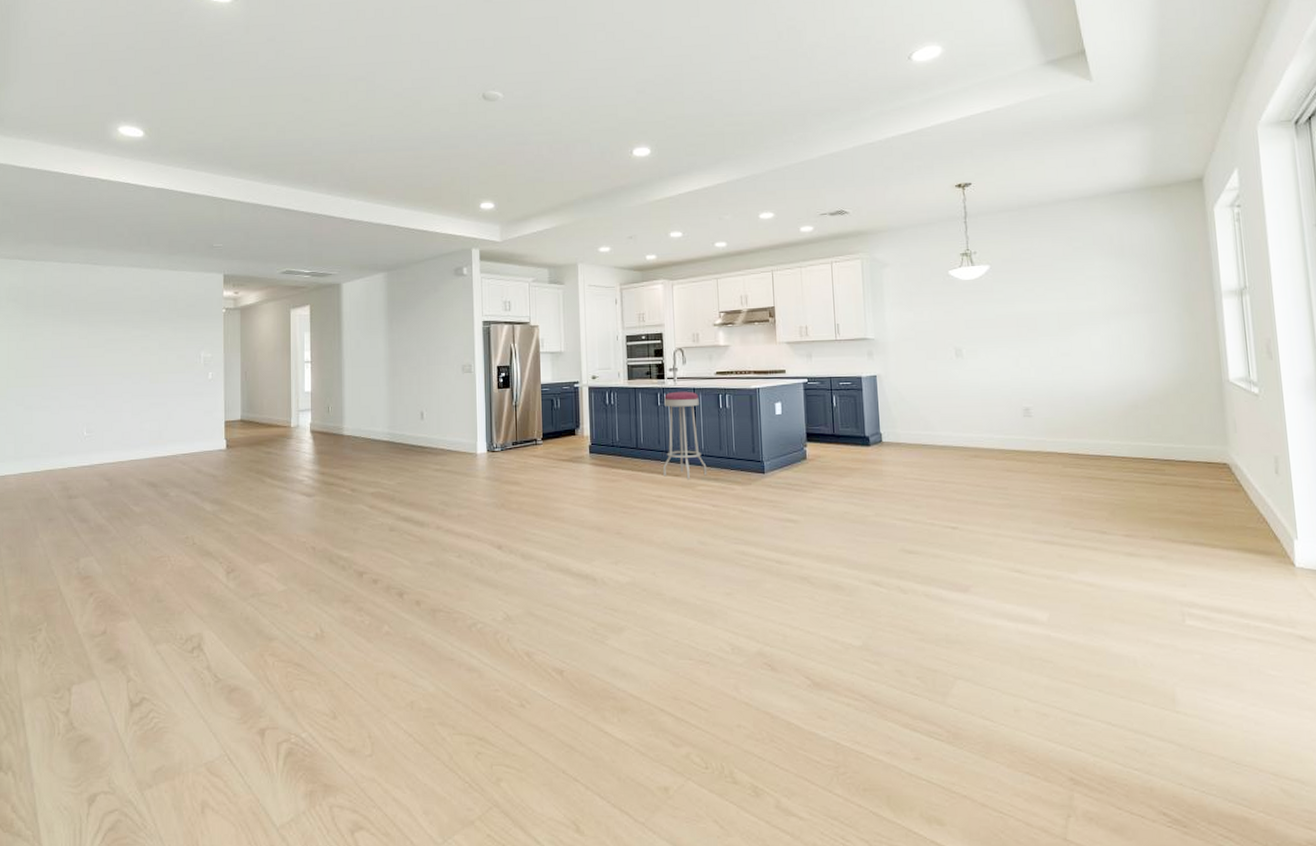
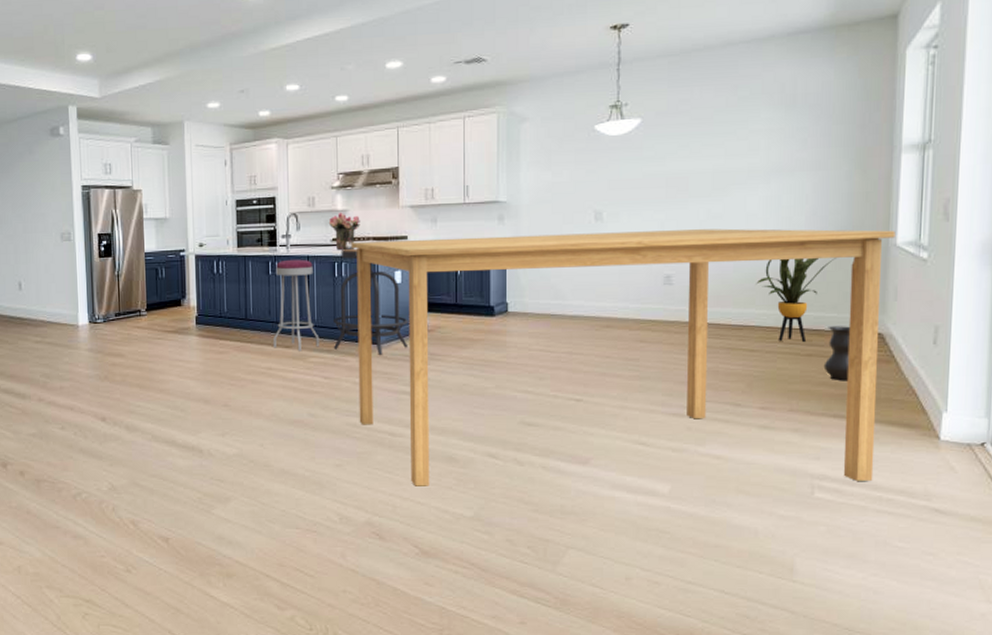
bouquet: none [712,347,742,384] -> present [328,212,360,251]
bar stool: none [720,381,791,485] -> present [334,248,409,356]
dining table: none [734,365,1239,615] -> present [351,228,896,486]
house plant: none [1107,392,1177,473] -> present [756,257,836,343]
vase: none [1177,456,1202,509] -> present [823,326,850,381]

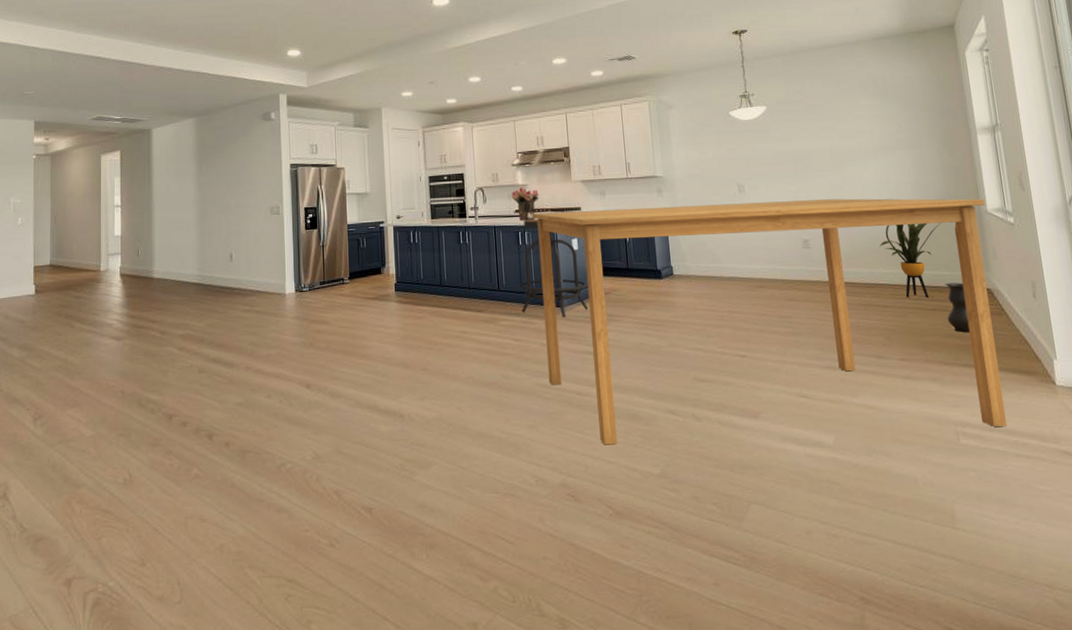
bar stool: present [272,259,320,352] -> none [466,229,509,315]

